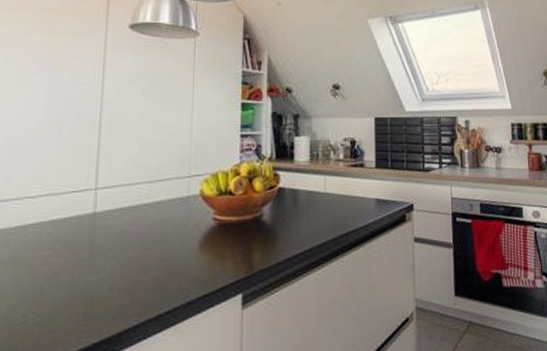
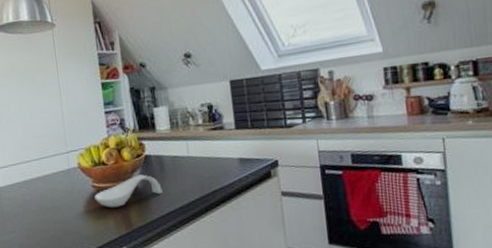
spoon rest: none [214,209,293,246] -> present [94,174,163,208]

